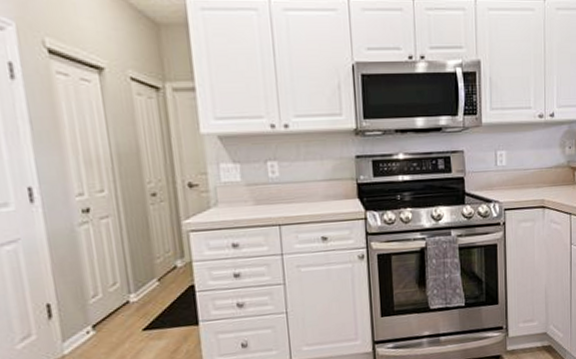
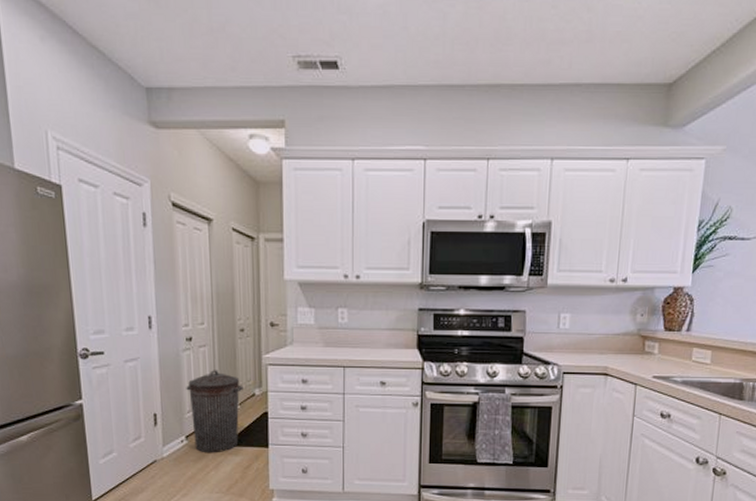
trash can: none [87,243,162,343] -> present [186,370,243,453]

